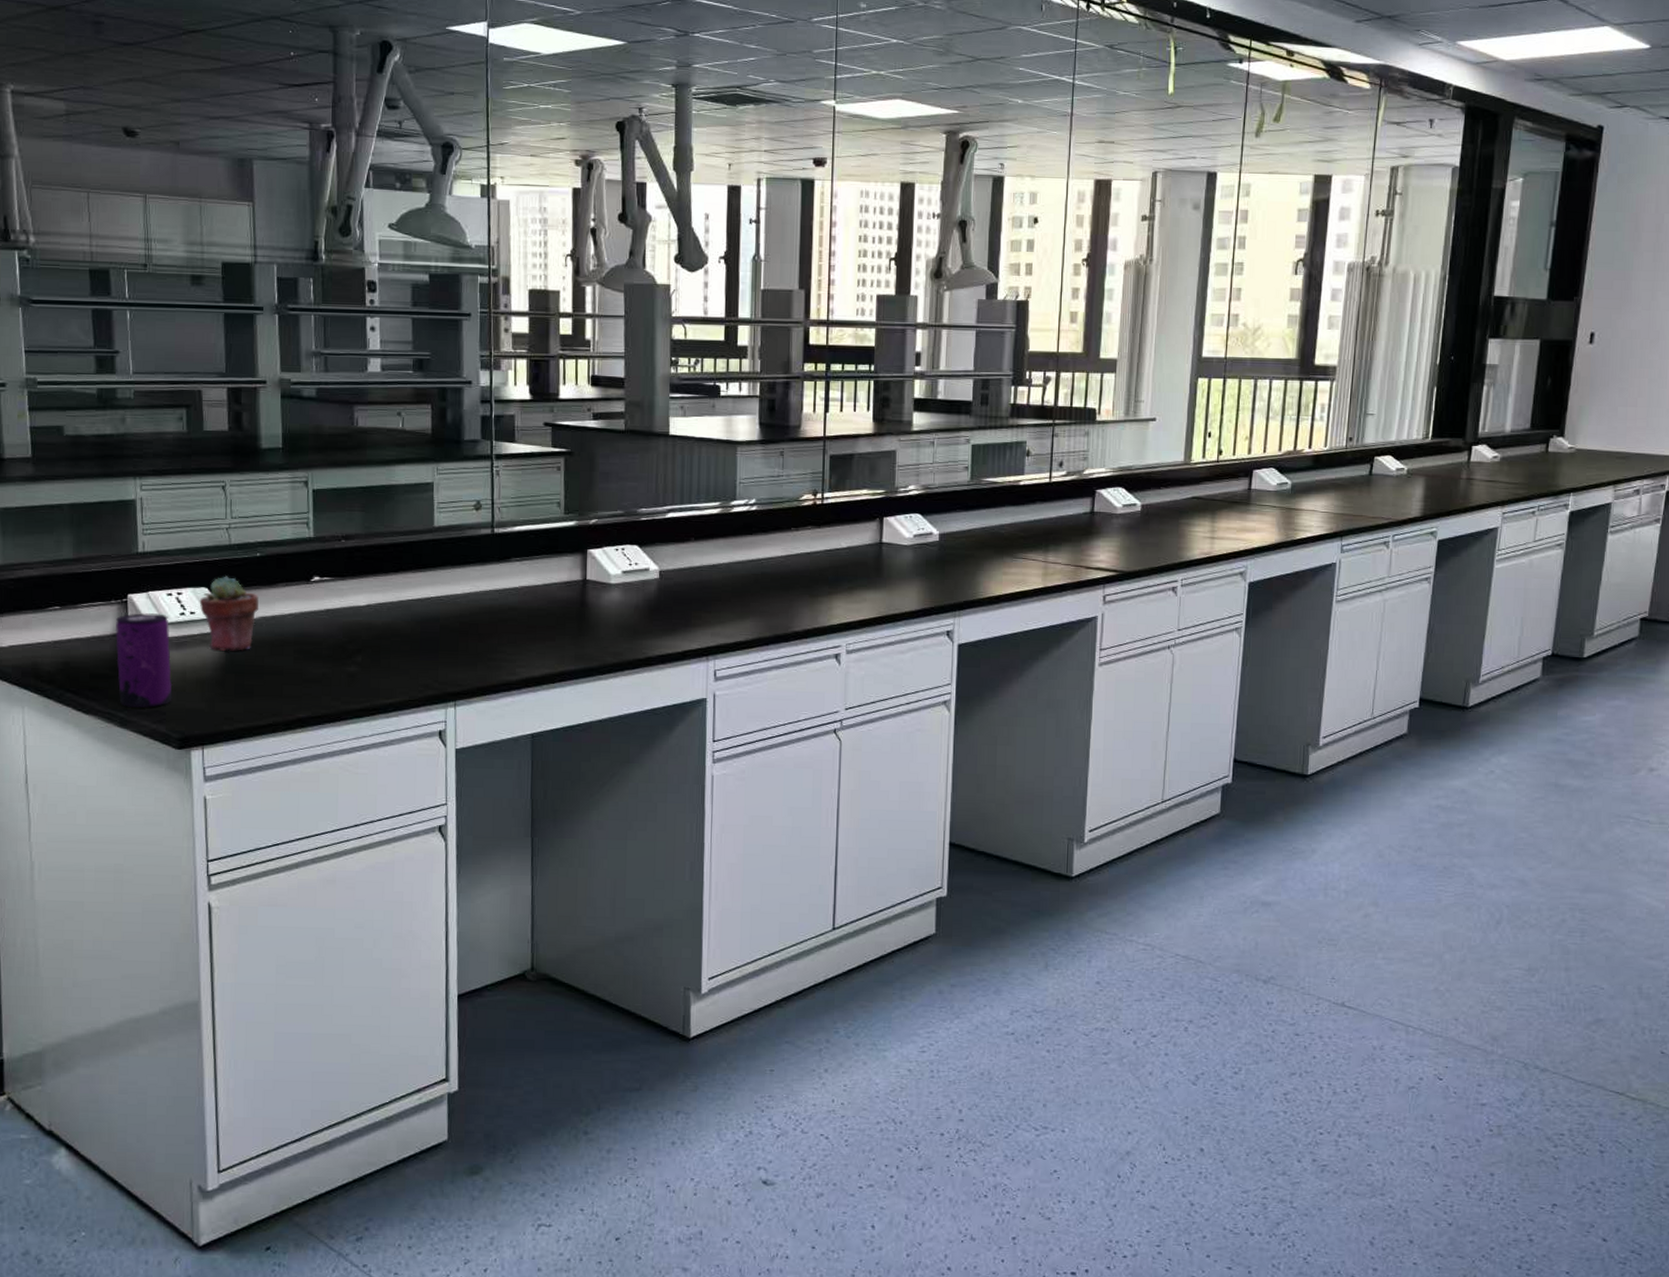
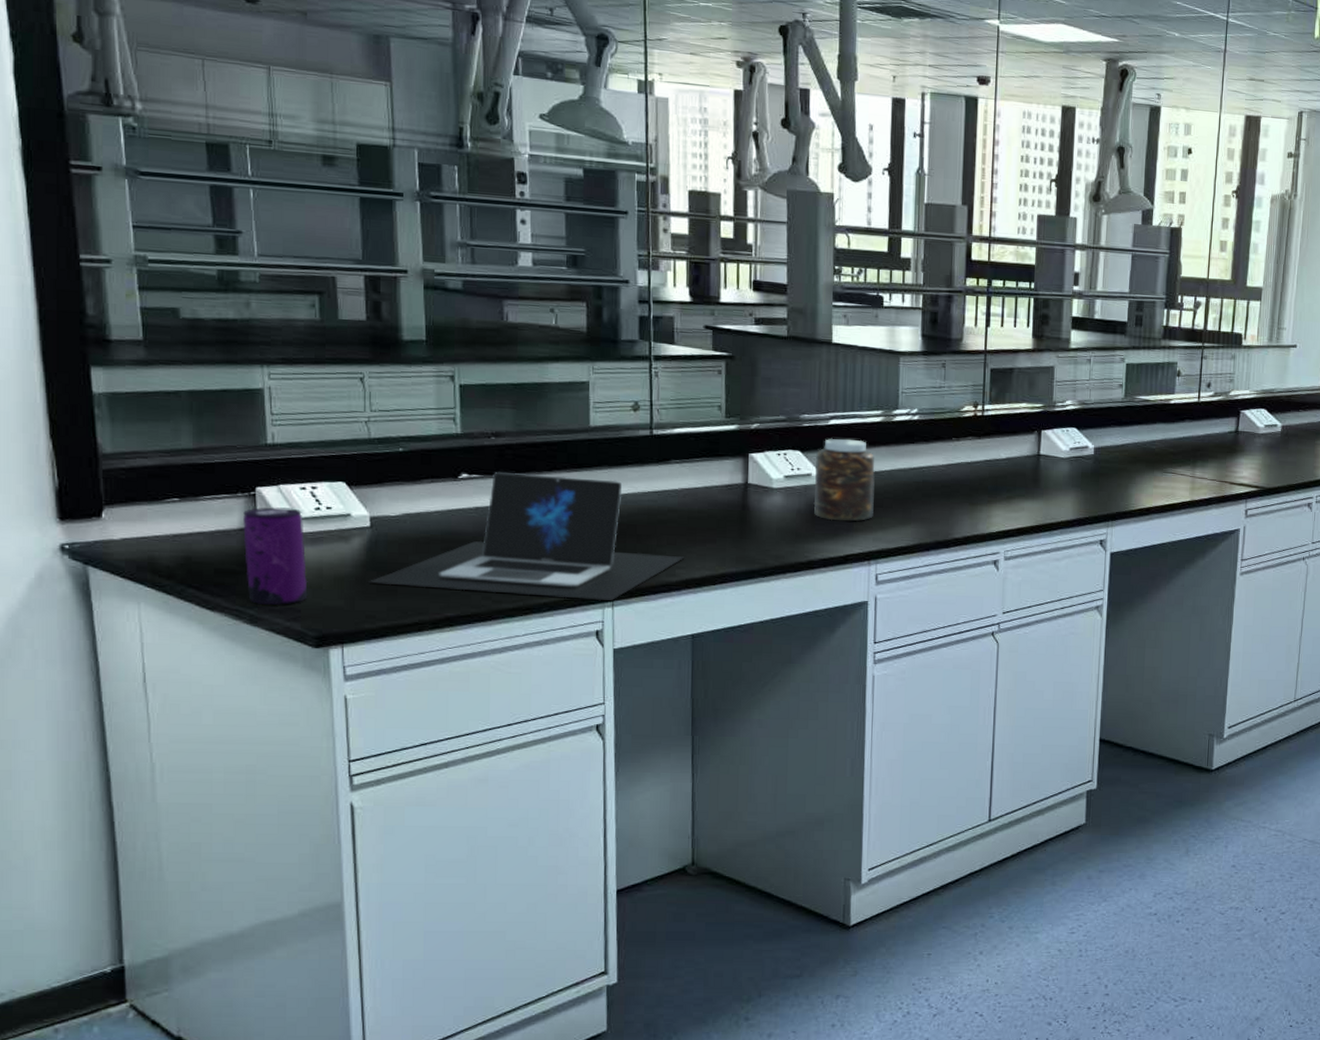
potted succulent: present [199,576,259,651] -> none [336,470,402,548]
laptop: none [227,574,525,701] -> present [368,472,685,601]
jar: none [651,531,713,616] -> present [813,438,875,521]

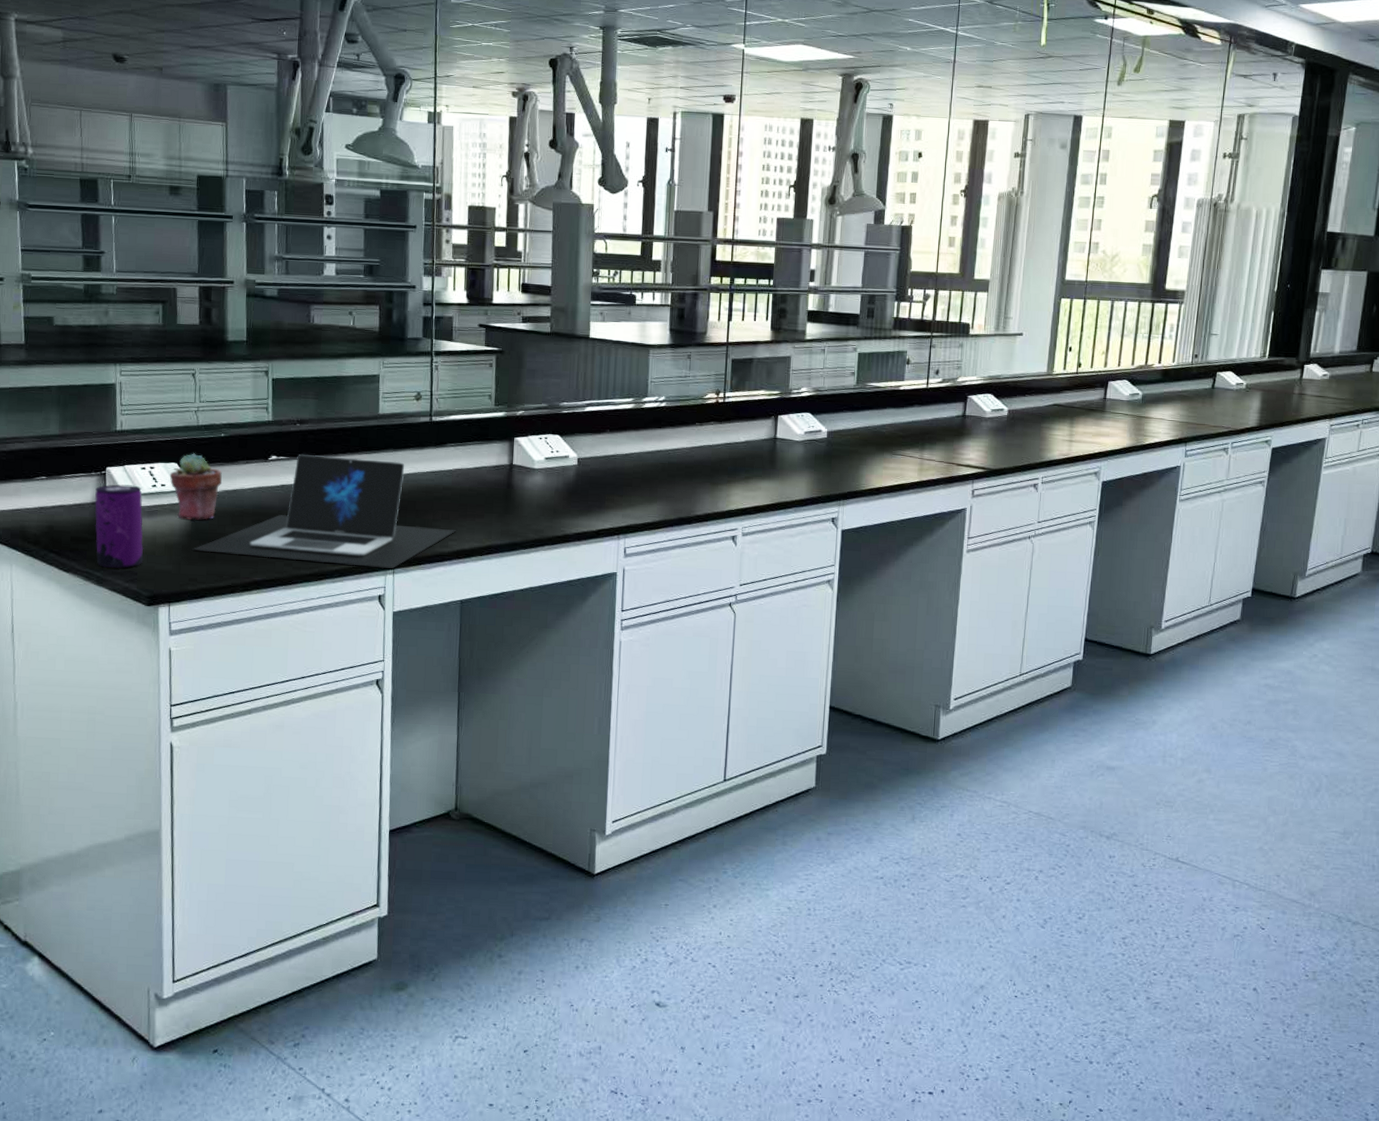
potted succulent: none [336,470,402,548] -> present [169,453,222,520]
jar: present [813,438,875,521] -> none [570,423,625,499]

